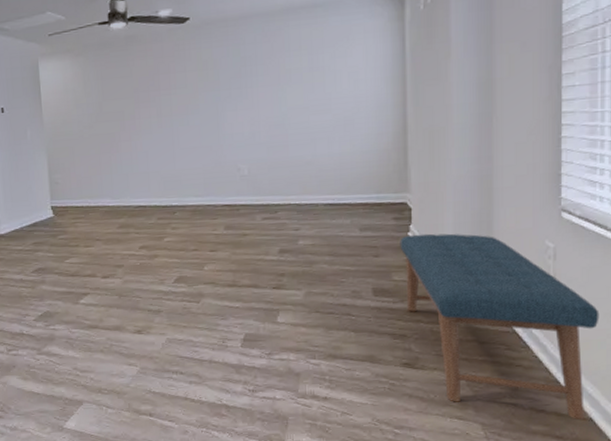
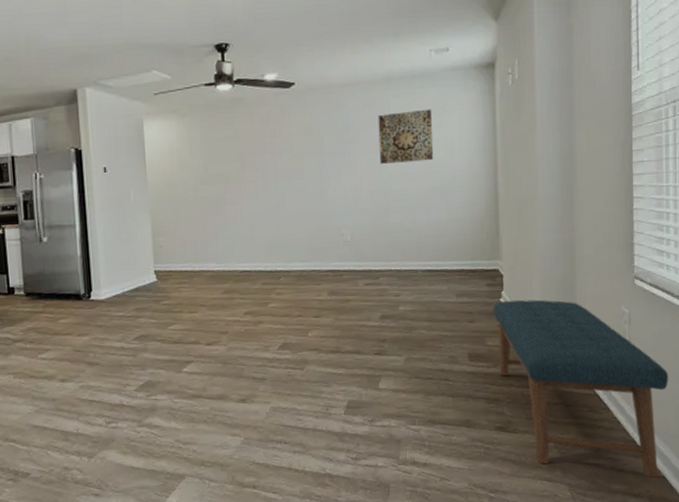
wall art: none [276,38,337,97] -> present [378,109,434,164]

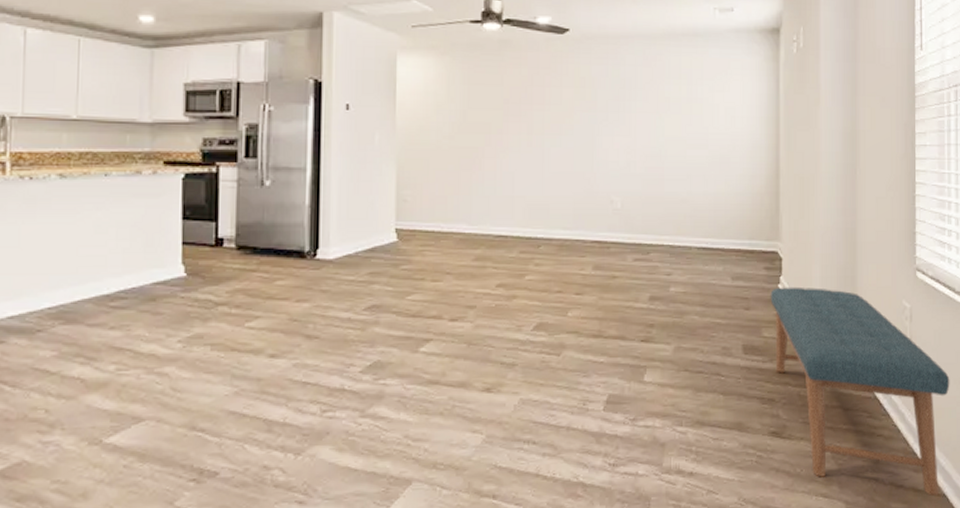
wall art: present [378,109,434,164] -> none [656,70,714,127]

